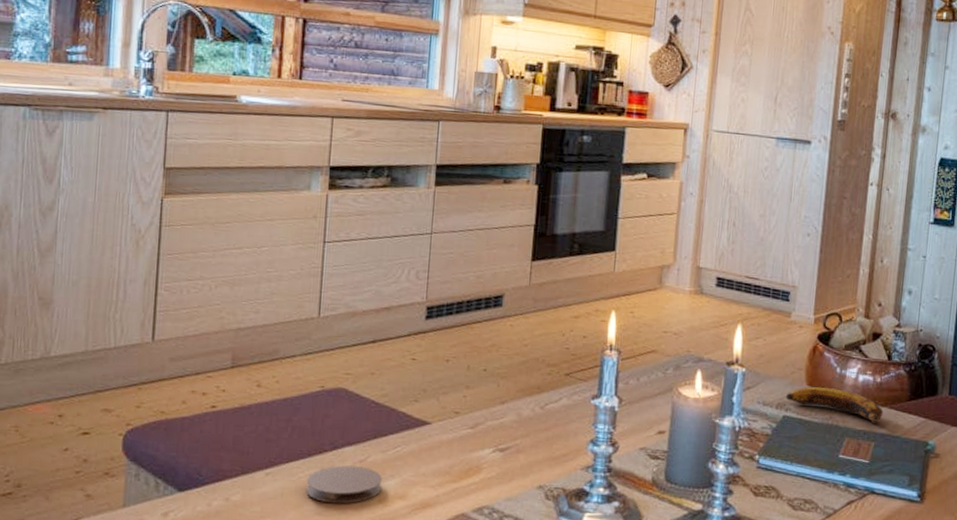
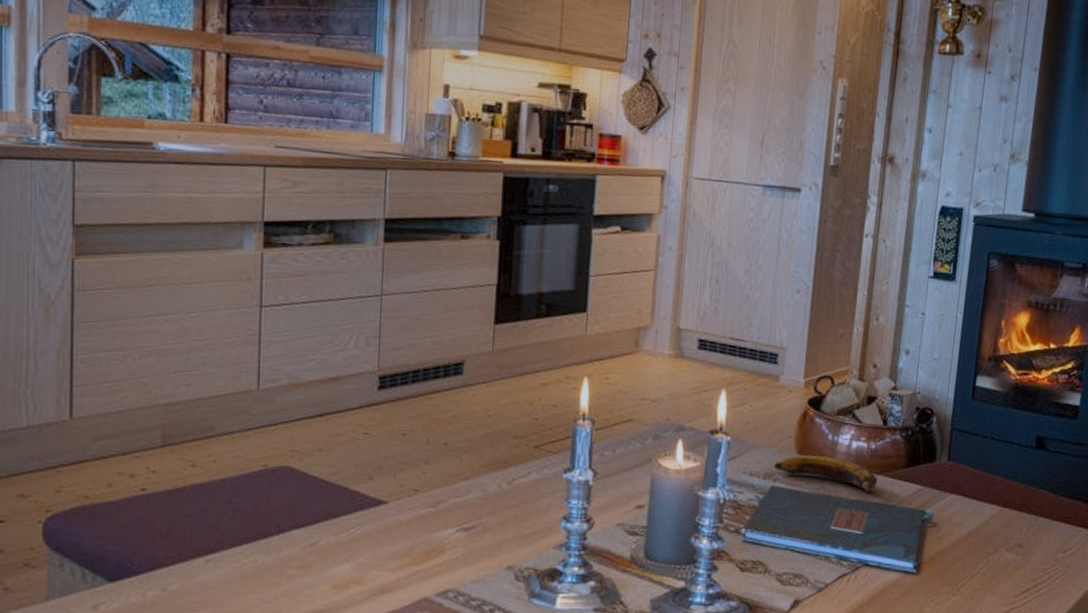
coaster: present [305,465,382,504] -> none [251,550,336,591]

